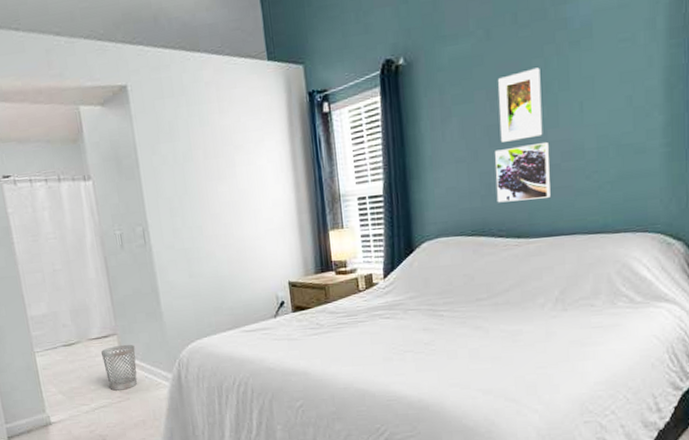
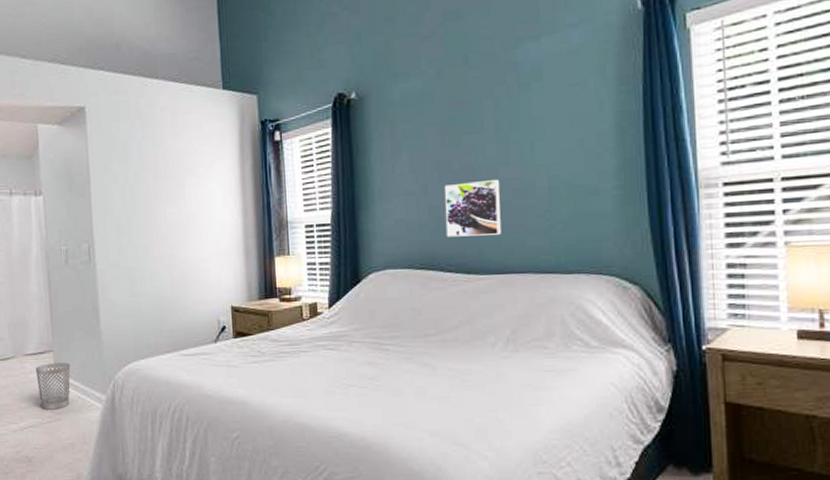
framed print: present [498,67,543,142] -> none [448,107,494,178]

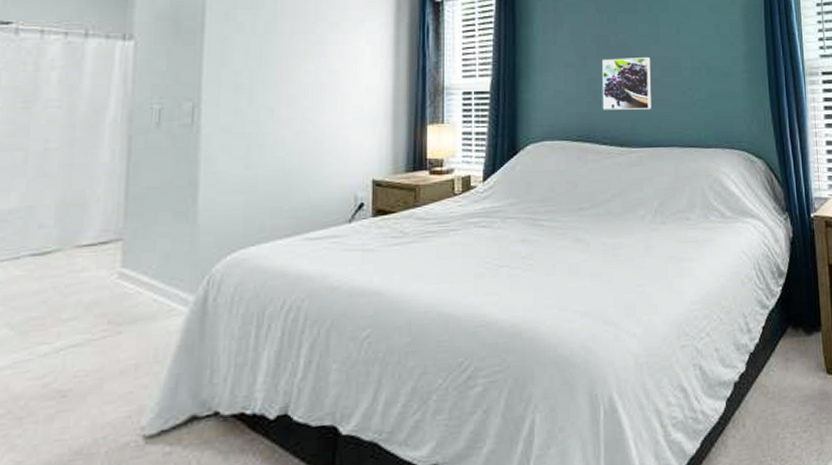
wastebasket: present [36,362,71,410] -> none [91,253,147,321]

